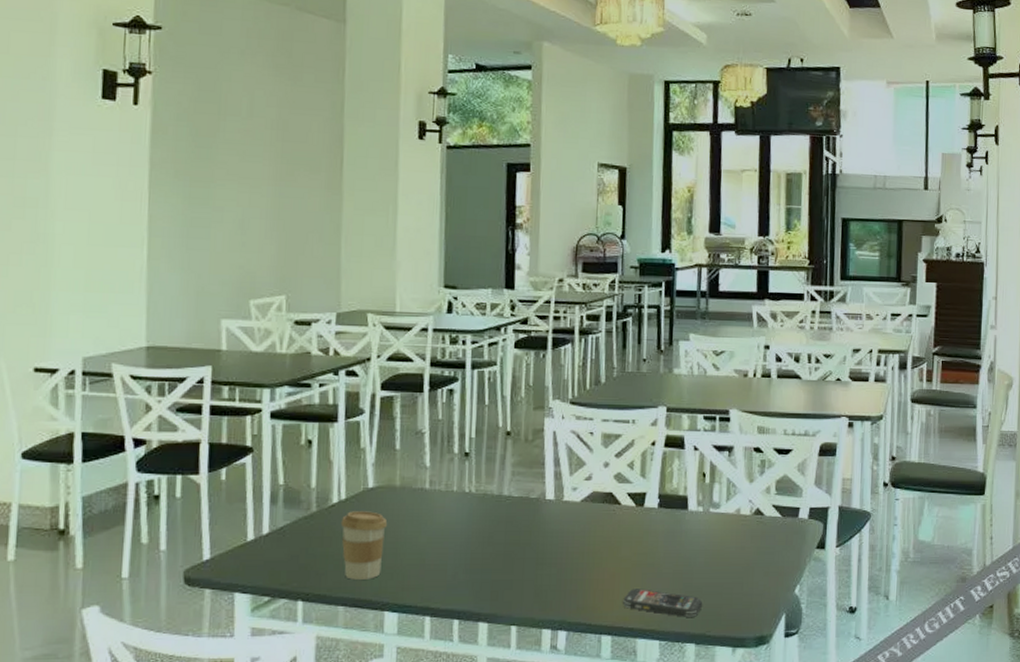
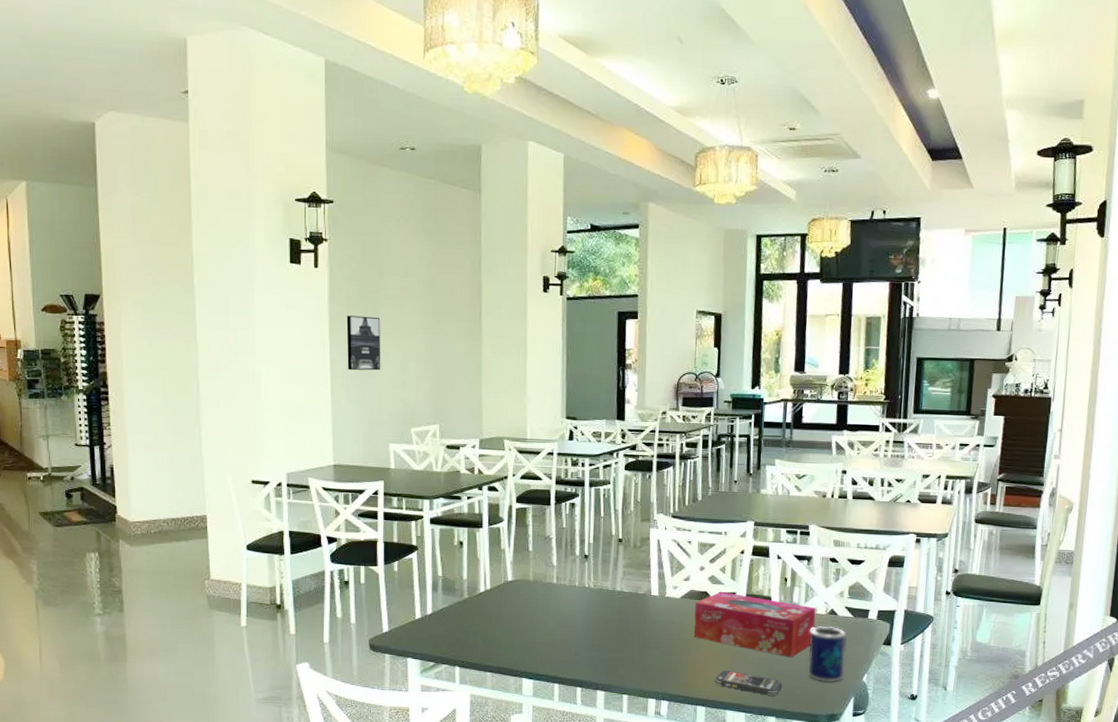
wall art: none [170,162,216,230] -> present [346,315,381,371]
coffee cup: present [340,511,388,580] -> none [487,599,524,653]
tissue box: none [597,491,740,569] -> present [694,591,816,658]
mug: none [732,528,777,598] -> present [808,625,848,683]

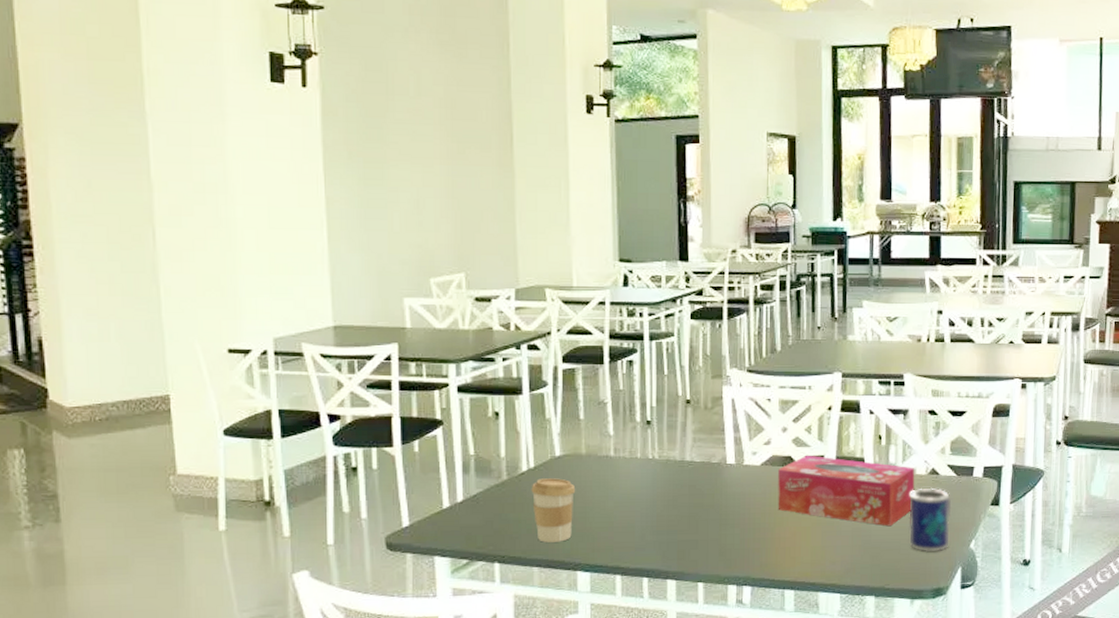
wall art: present [346,315,381,371] -> none [345,144,390,211]
coffee cup: none [487,599,524,653] -> present [531,478,576,542]
smartphone: present [714,670,783,696] -> none [803,546,882,572]

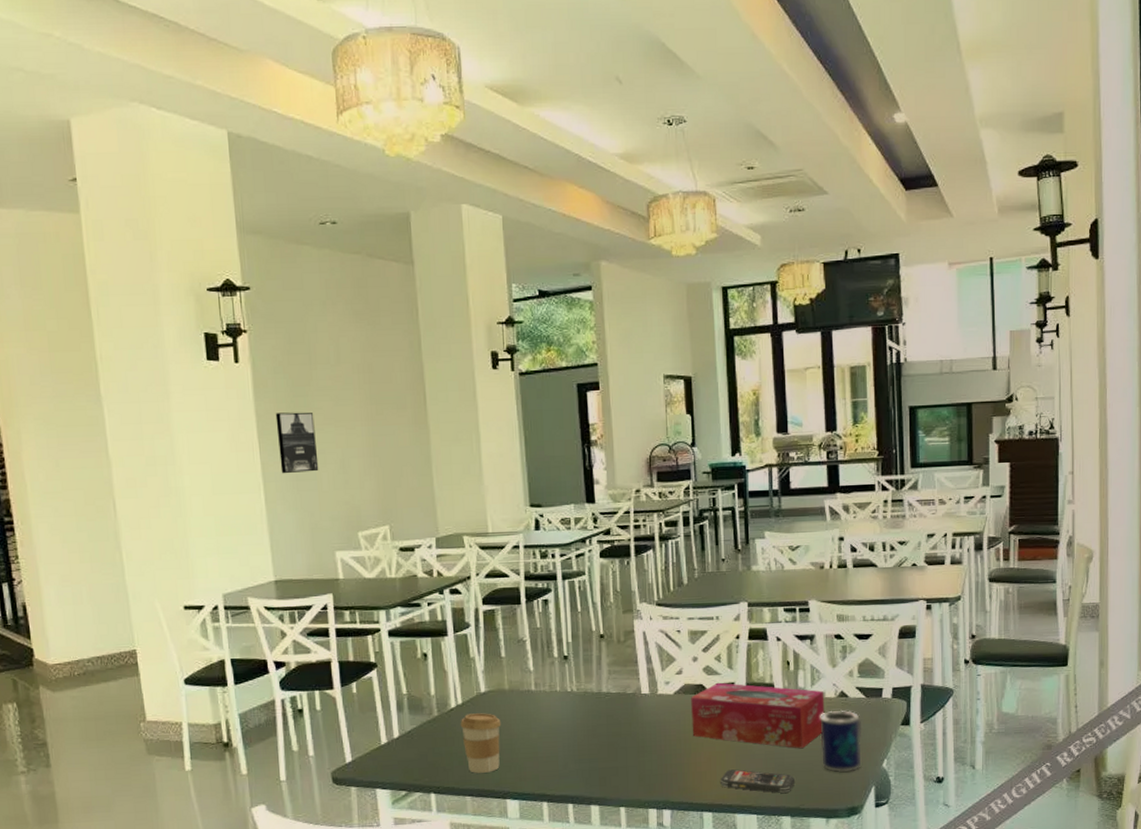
wall art: none [345,144,390,211] -> present [275,412,319,474]
smartphone: none [803,546,882,572] -> present [719,769,796,793]

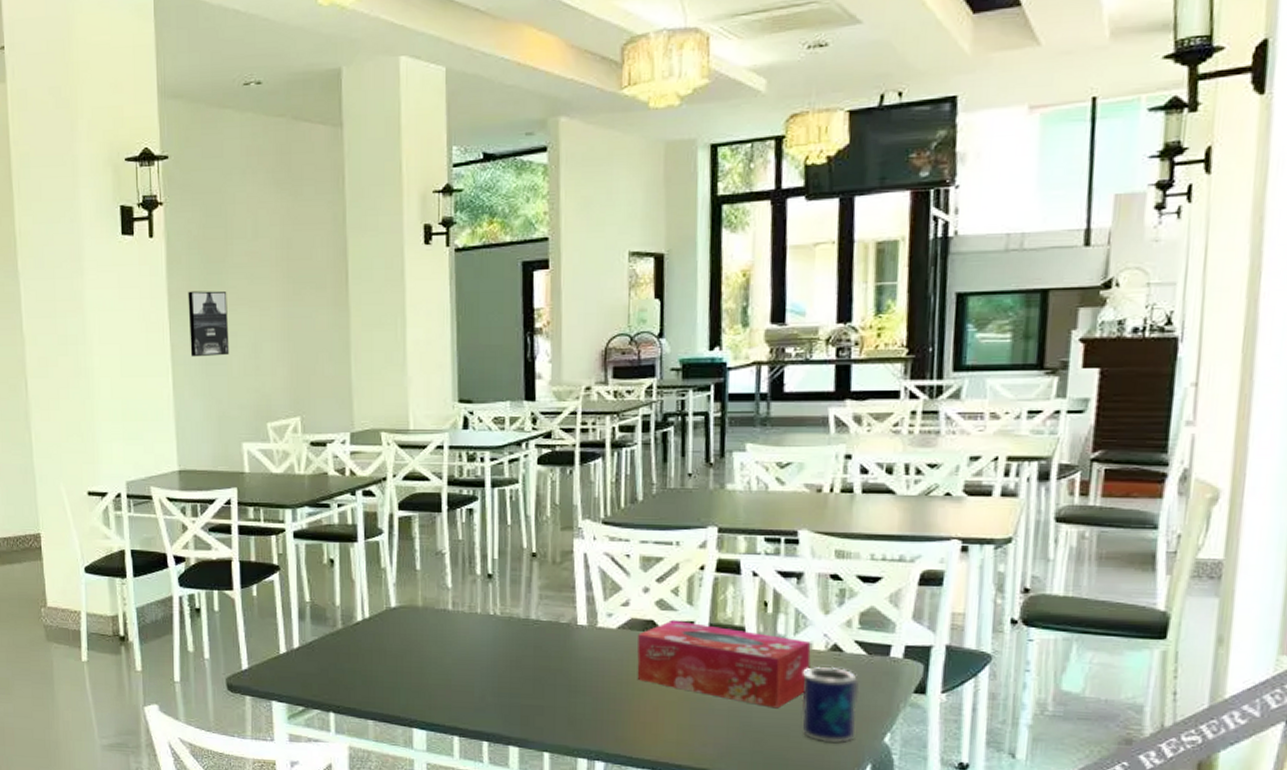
coffee cup: present [460,713,502,773] -> none [366,629,412,696]
smartphone: present [719,769,796,793] -> none [667,724,765,759]

